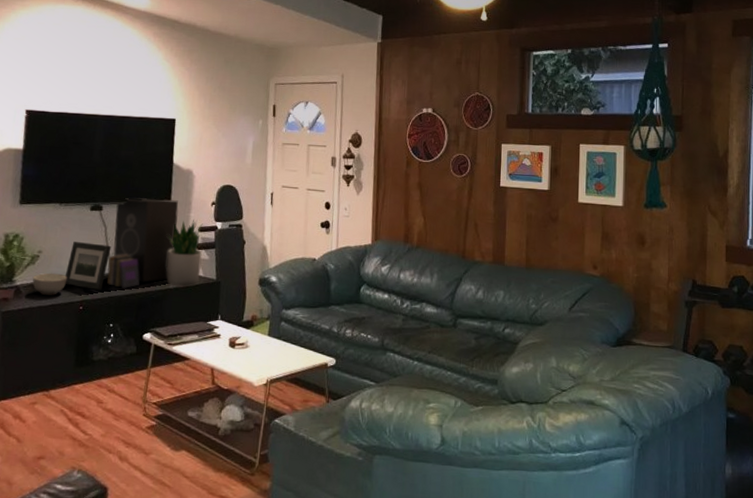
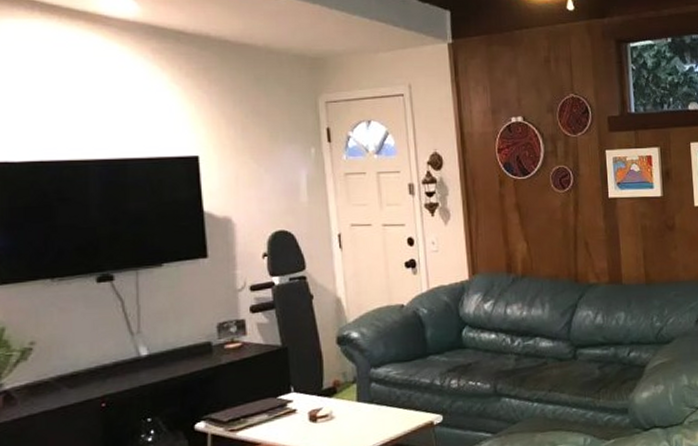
bowl: present [32,273,68,295] -> none [26,366,78,397]
picture frame: present [65,241,112,290] -> none [75,322,134,380]
books: present [107,253,140,289] -> none [131,329,180,374]
speaker: present [113,198,179,282] -> none [133,256,221,362]
planter: present [166,220,203,287] -> none [209,277,260,362]

